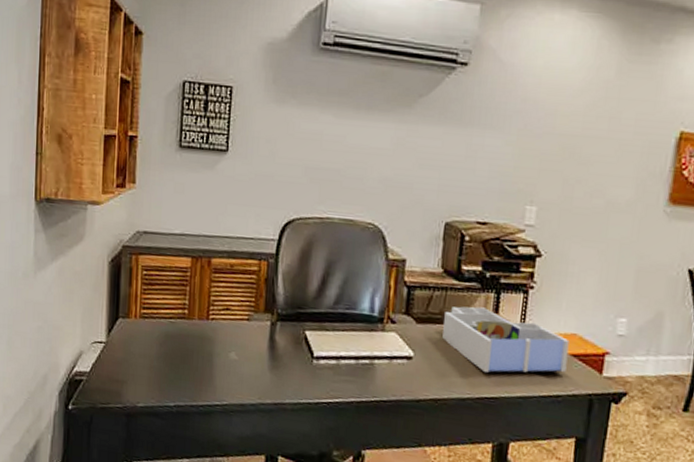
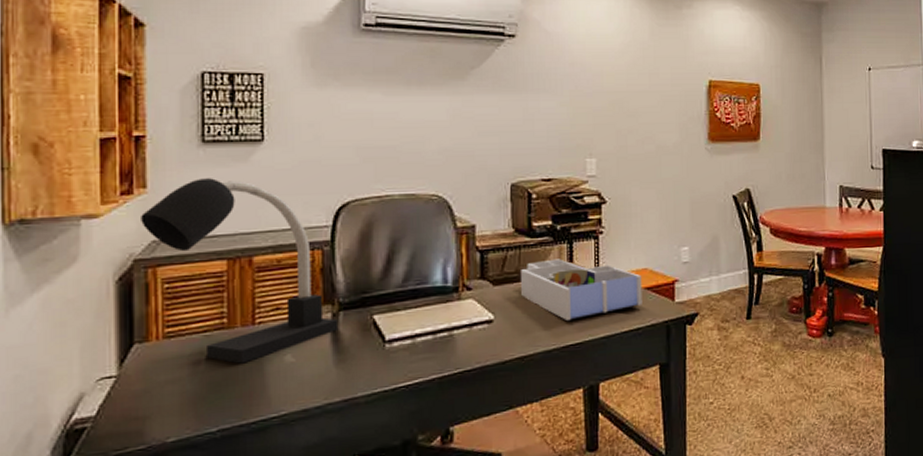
desk lamp: none [130,180,276,353] -> present [141,178,339,364]

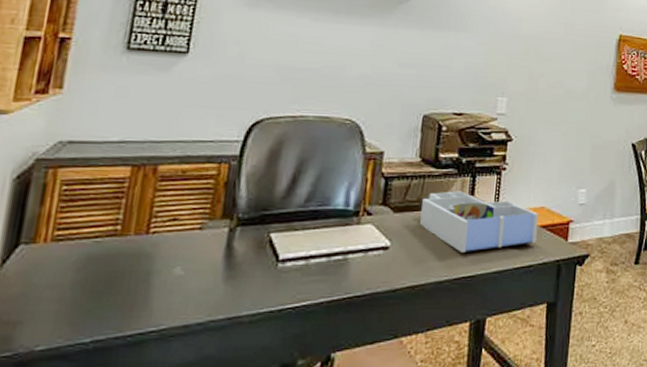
desk lamp: present [141,178,339,364] -> none [50,84,235,273]

